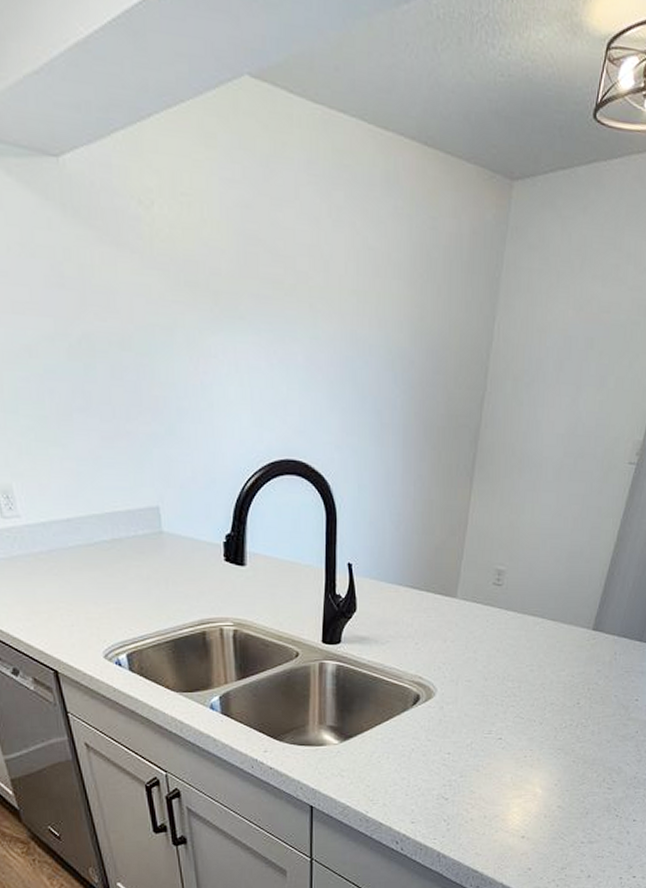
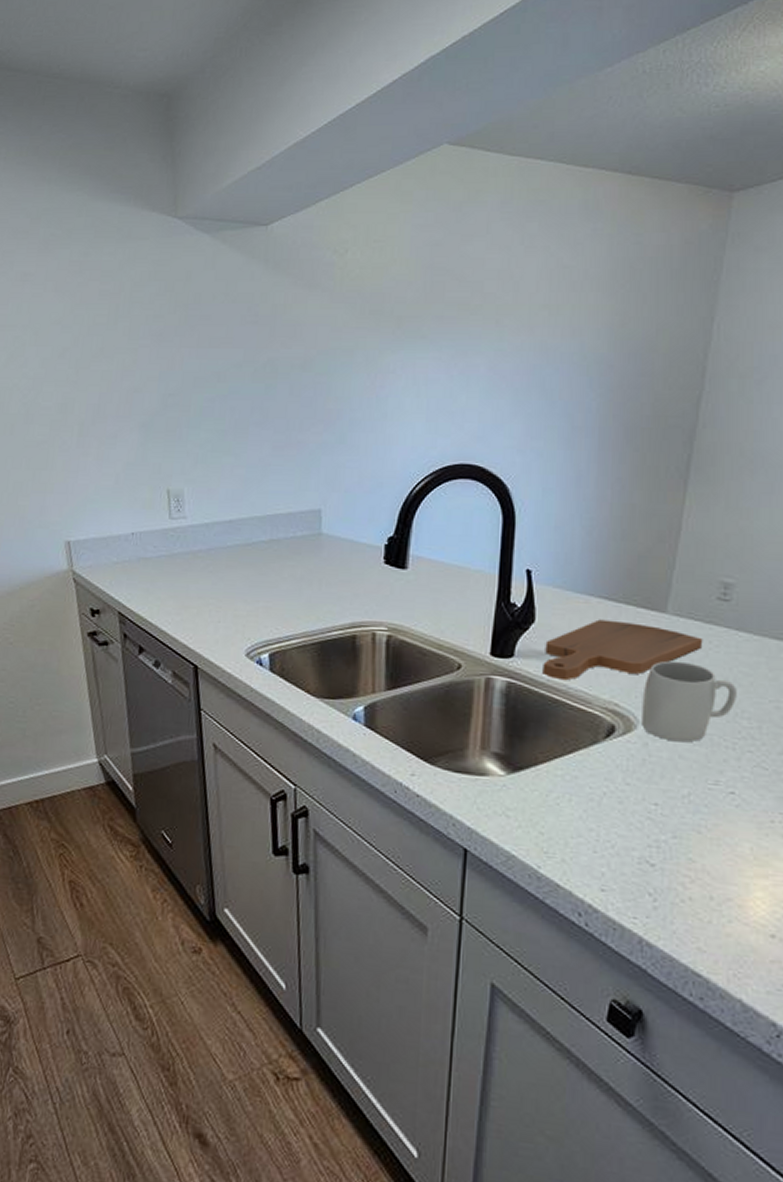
cutting board: none [364,606,483,661] -> present [542,619,703,681]
mug: none [439,638,505,704] -> present [642,660,736,743]

